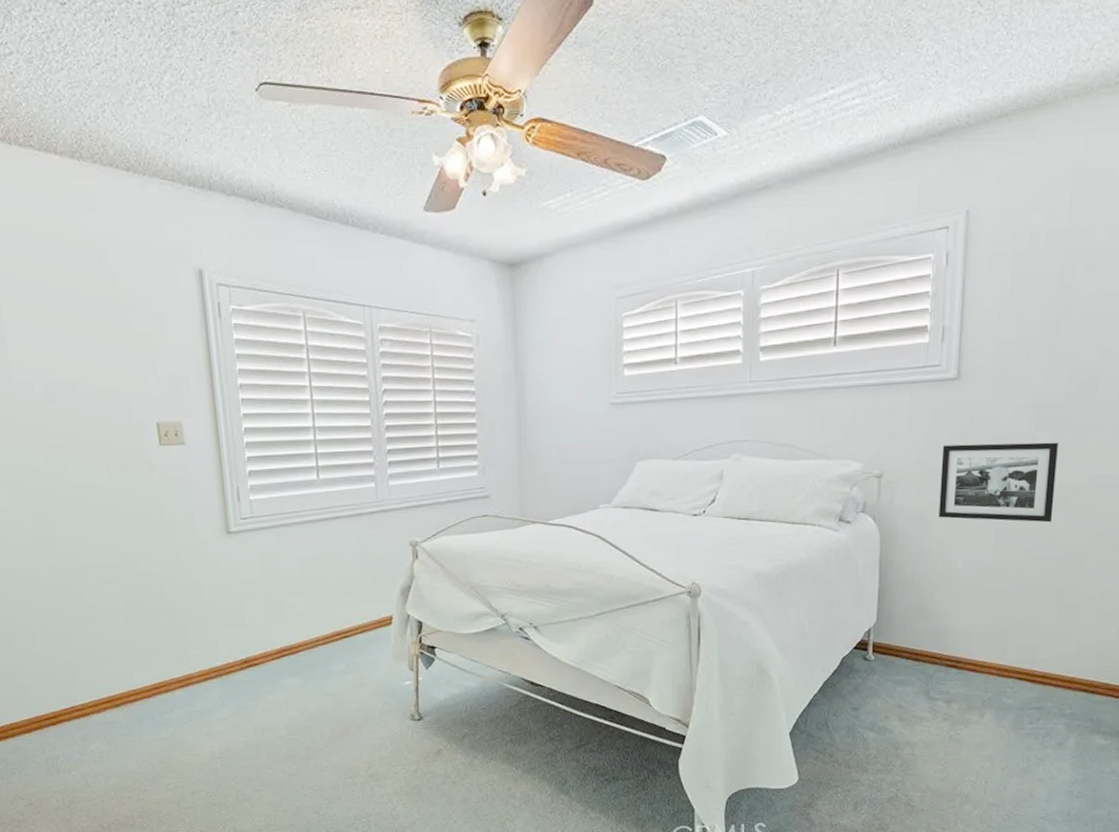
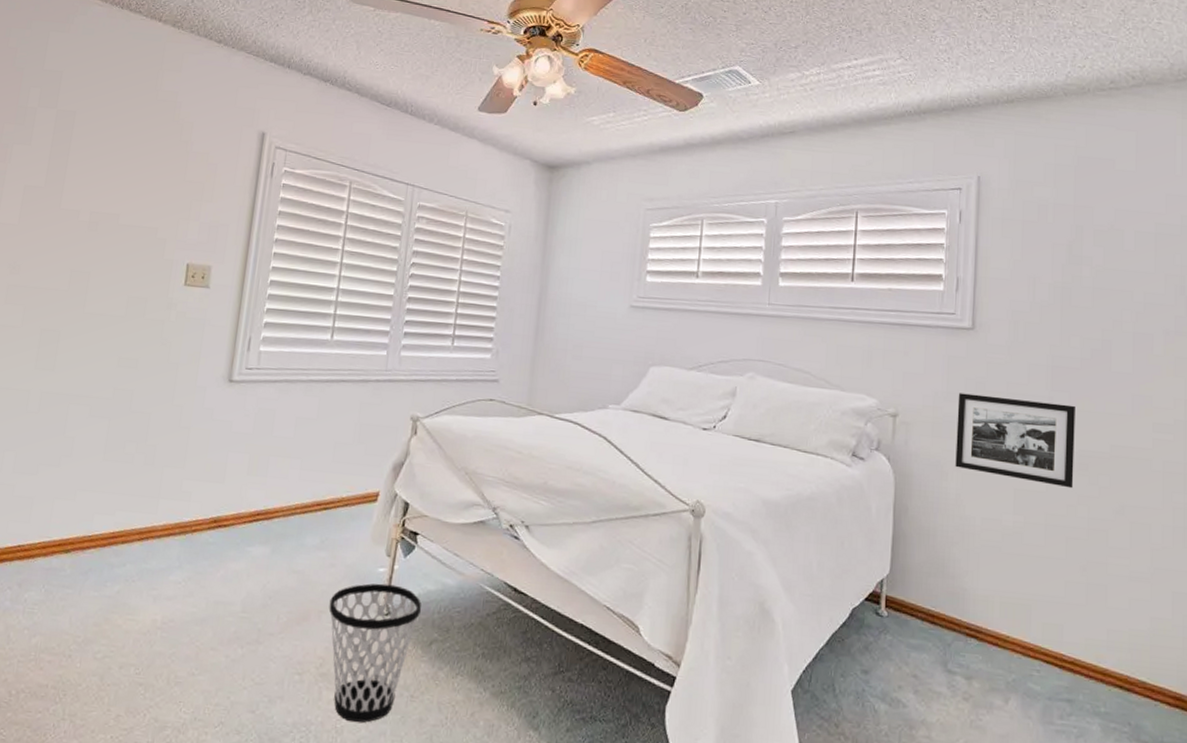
wastebasket: none [365,694,450,809] -> present [329,583,422,723]

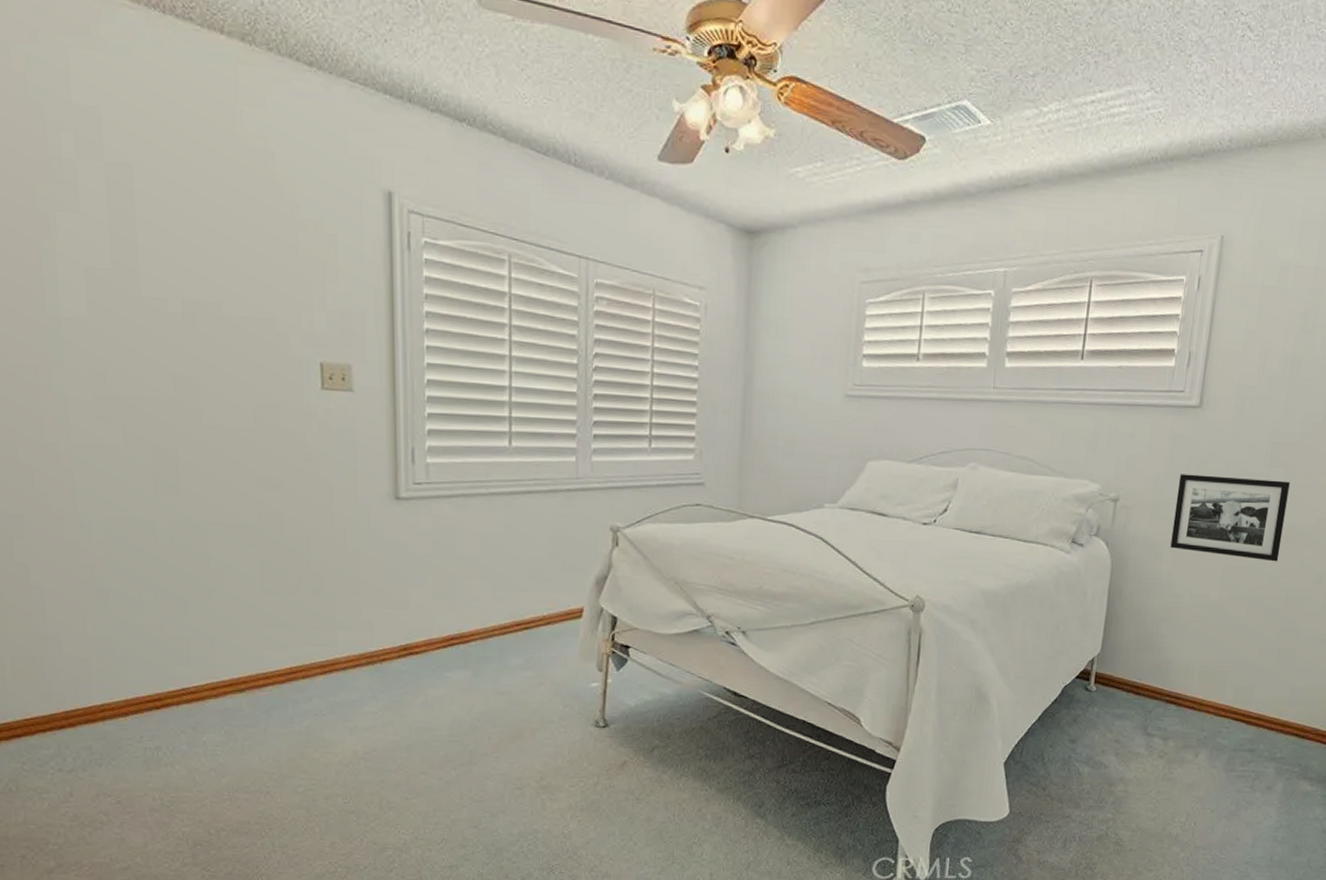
wastebasket: present [329,583,422,723] -> none [542,698,640,827]

